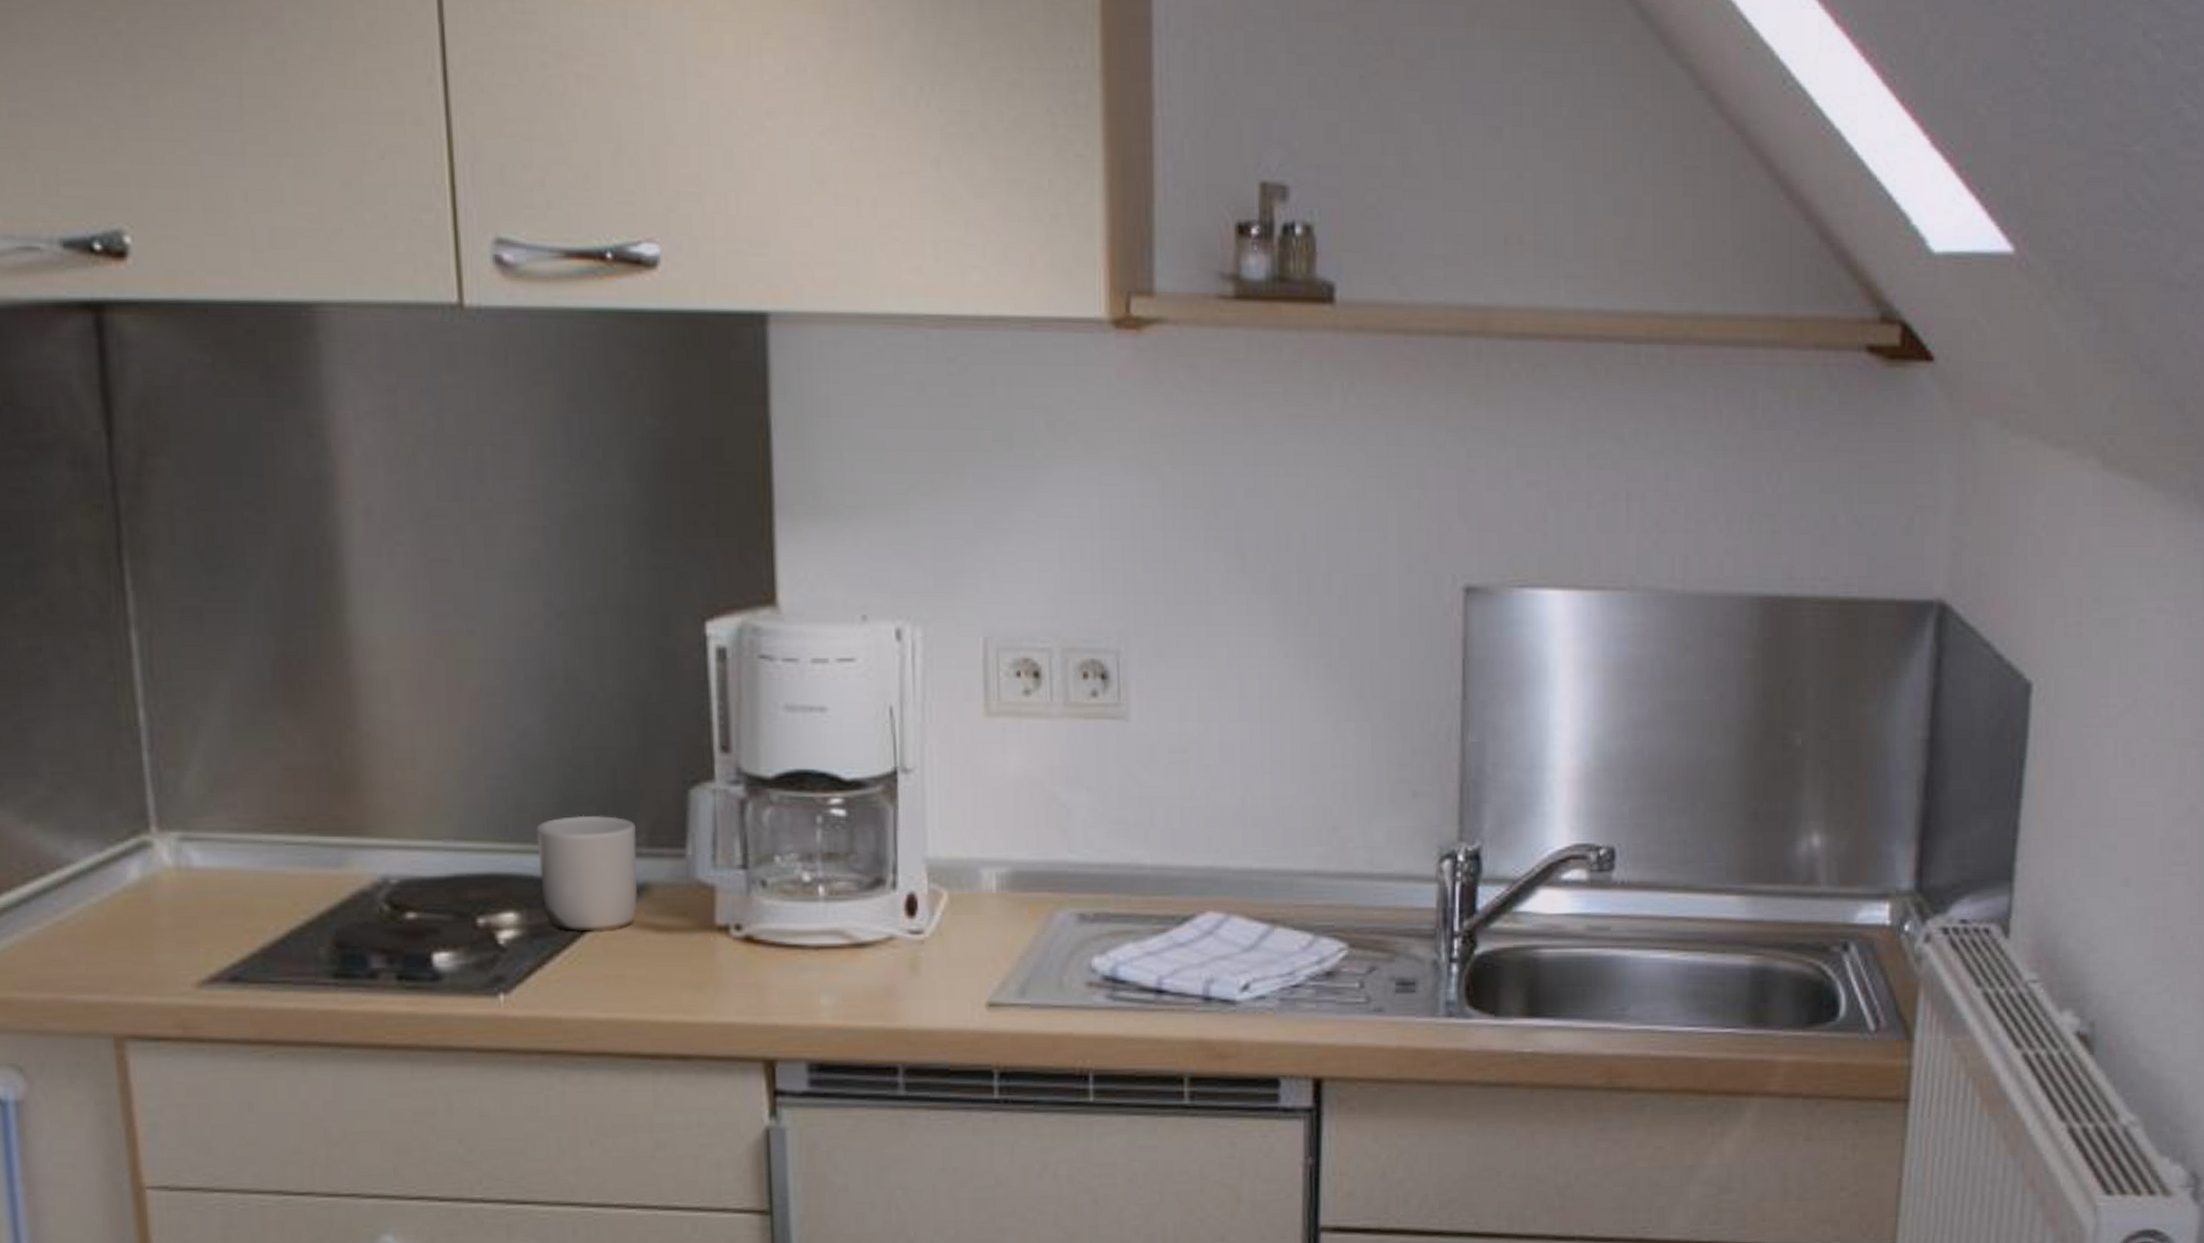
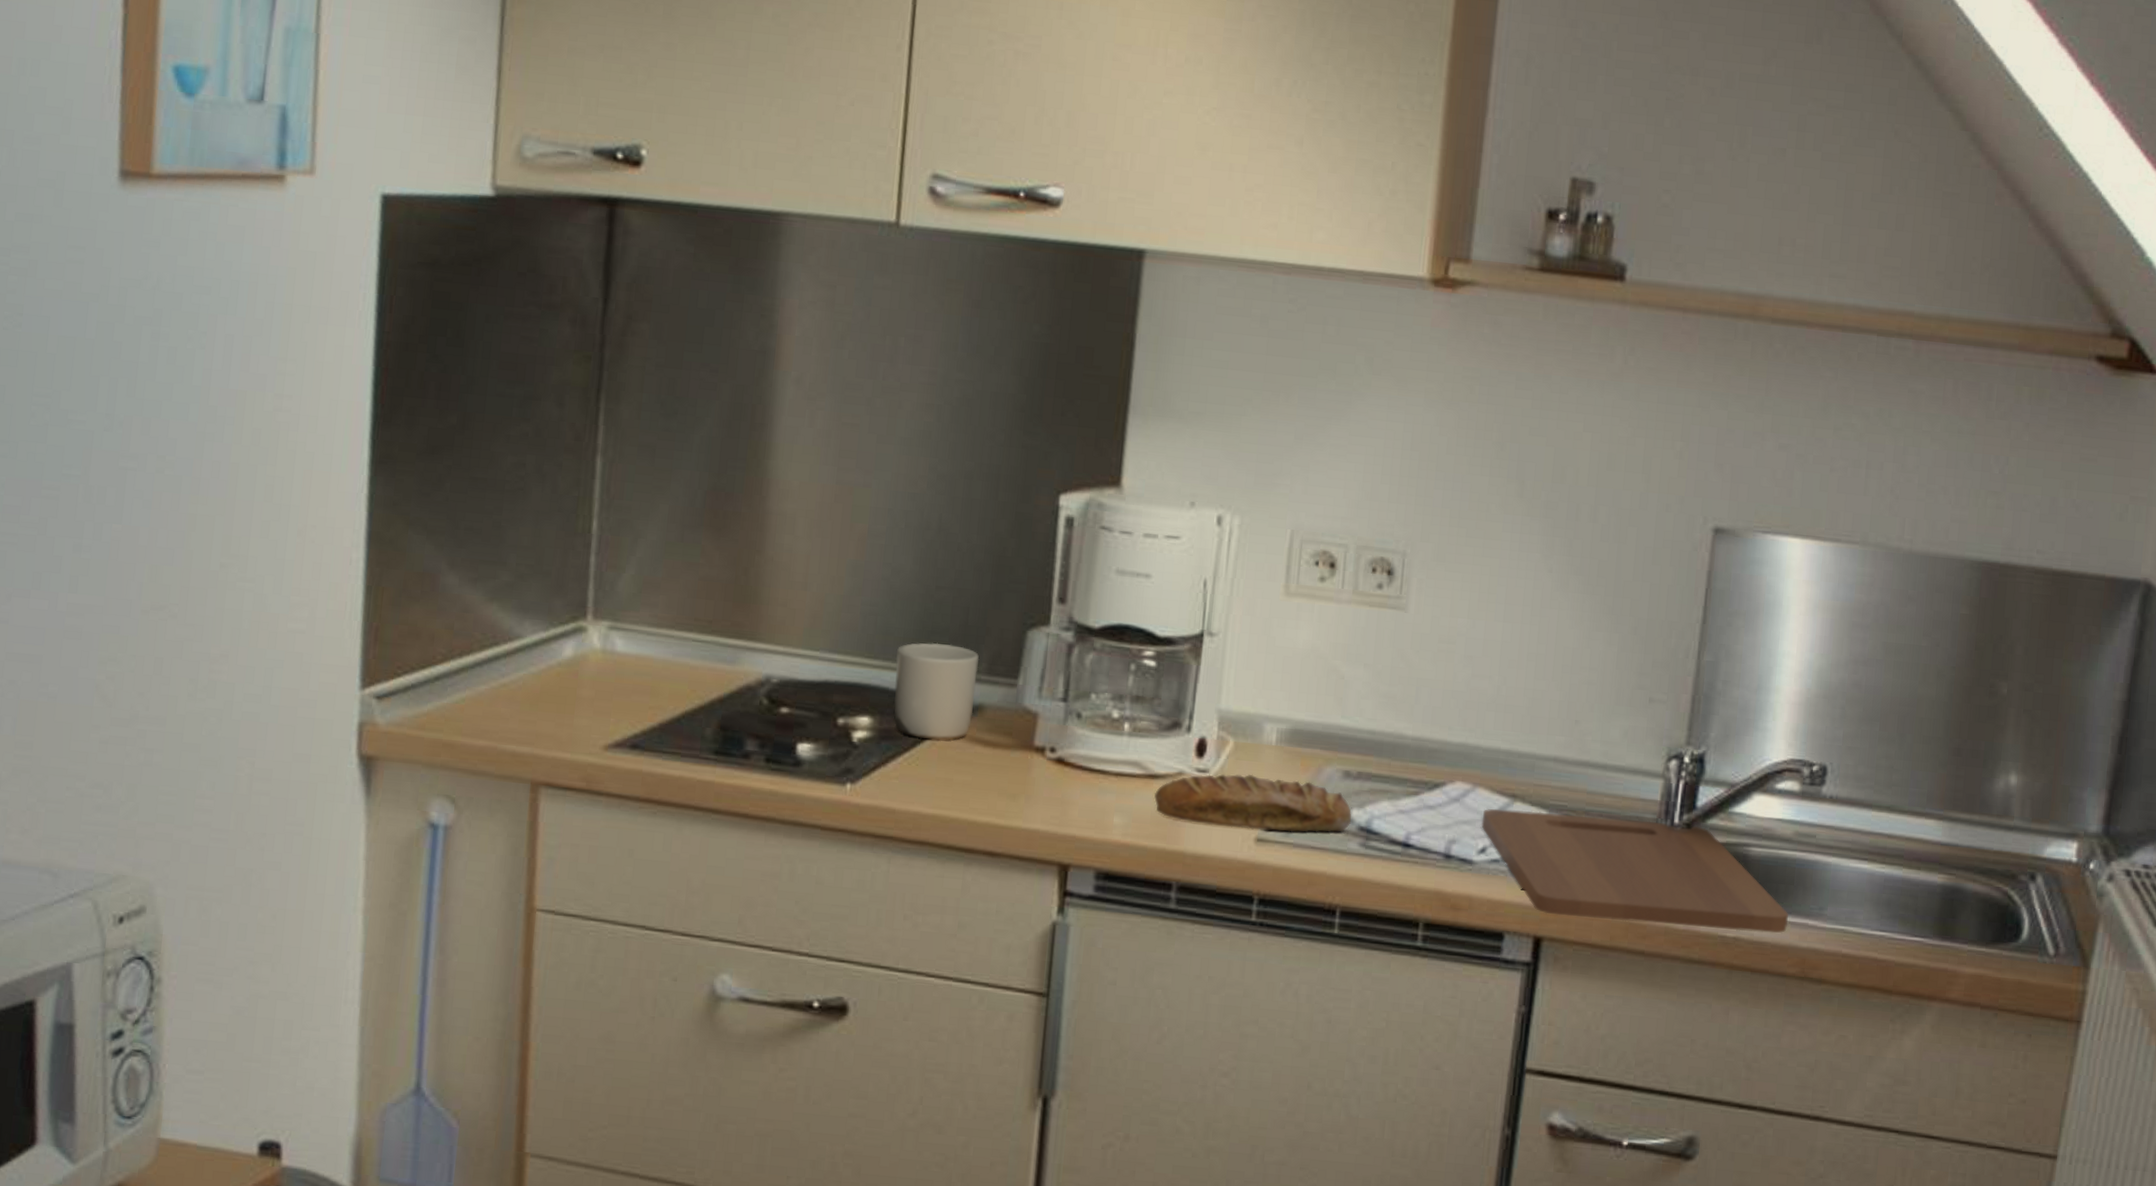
bread: none [864,929,1094,994] -> present [1154,774,1352,833]
cutting board: none [1240,931,1588,1051] -> present [1481,808,1788,934]

